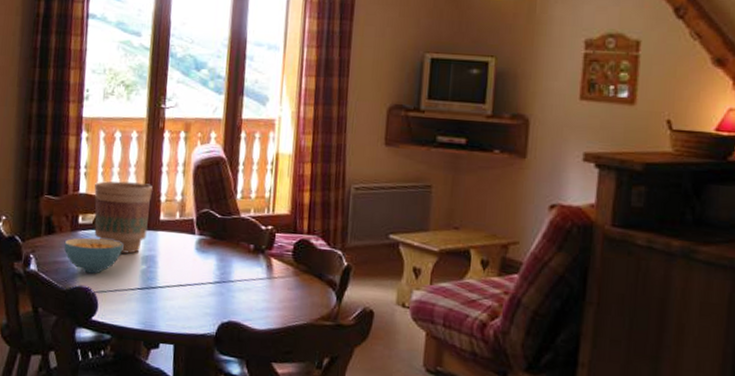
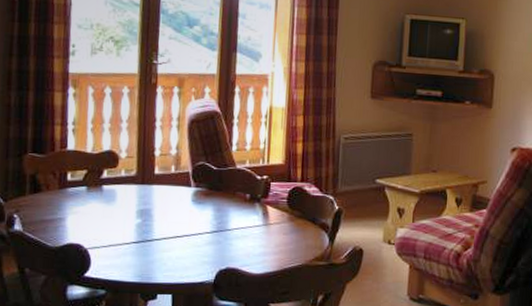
cereal bowl: present [64,237,124,274] -> none [52,194,117,231]
flower pot: present [94,181,153,255] -> none [84,136,146,210]

